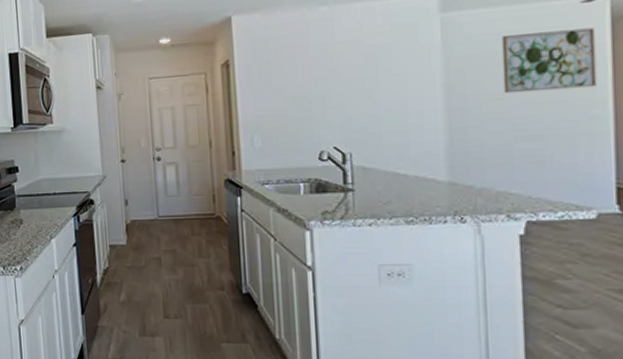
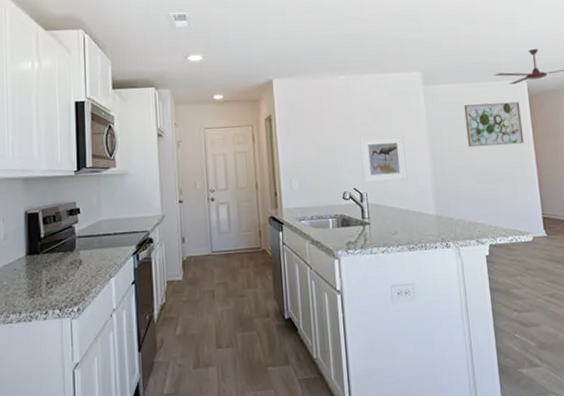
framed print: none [345,79,410,141] -> present [360,135,408,183]

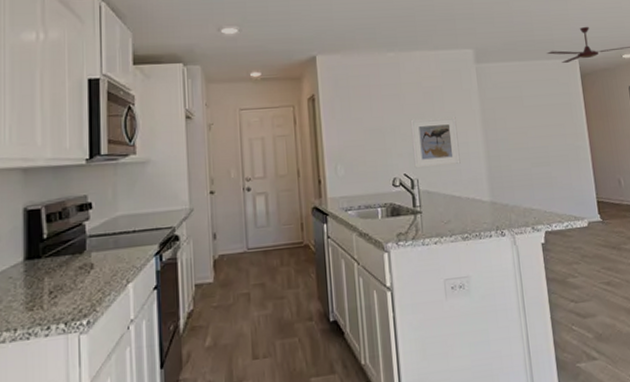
wall art: present [463,102,524,148] -> none [516,81,578,129]

